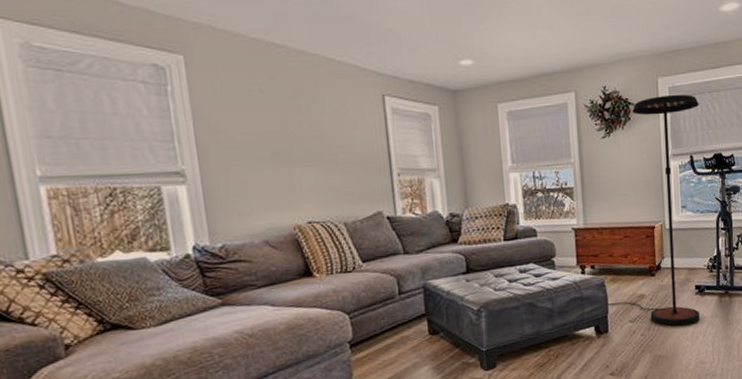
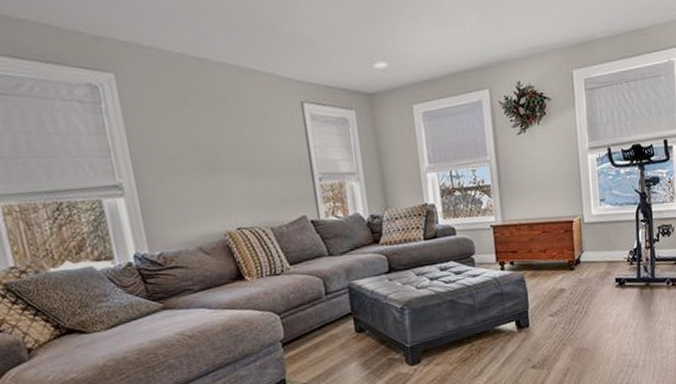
floor lamp: present [606,94,701,326] -> none [526,85,621,319]

